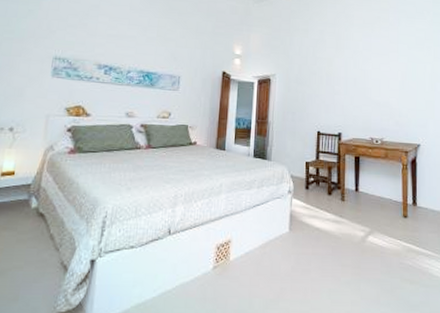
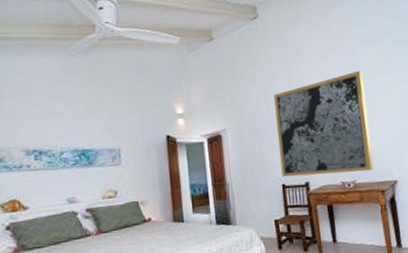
wall art: none [319,42,403,132] -> present [273,70,374,178]

